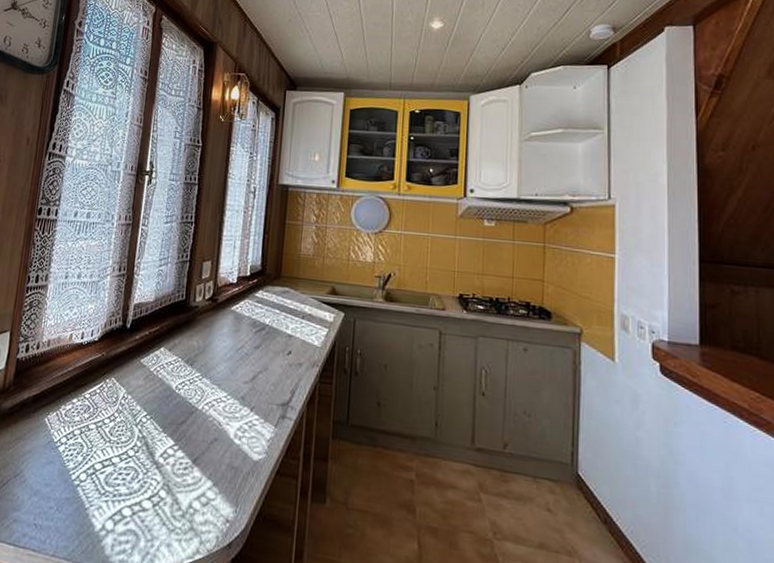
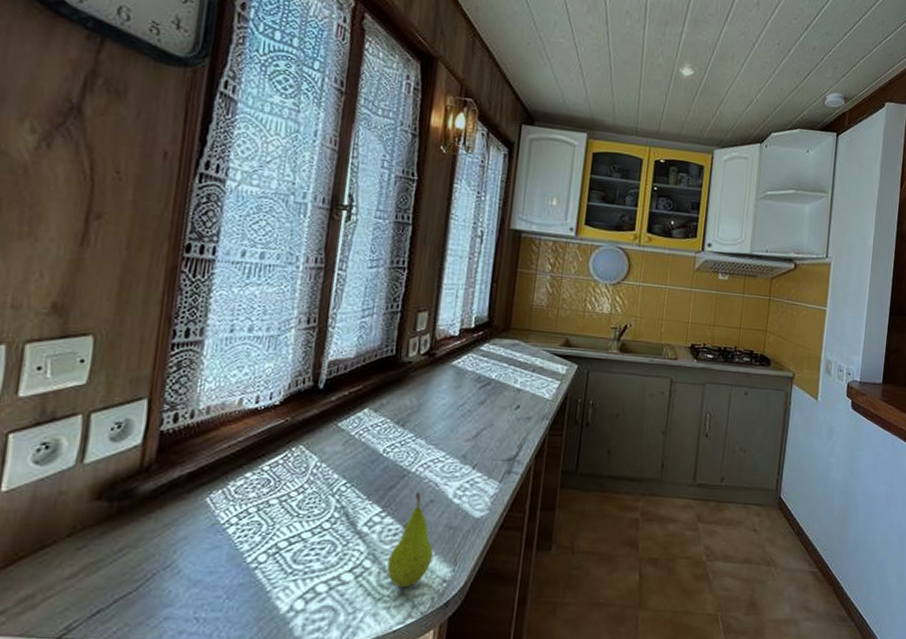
fruit: none [178,429,218,523] -> present [386,492,433,588]

